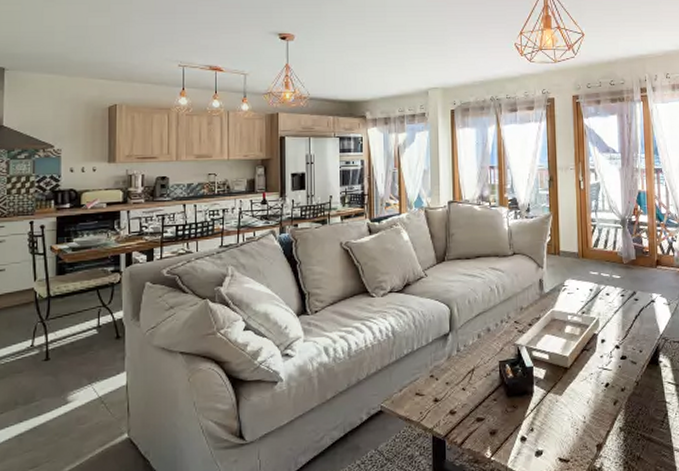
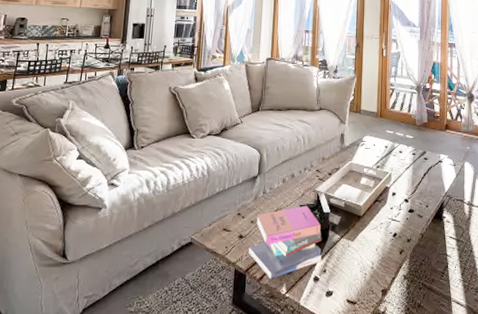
books: none [446,360,527,443] -> present [249,205,322,279]

